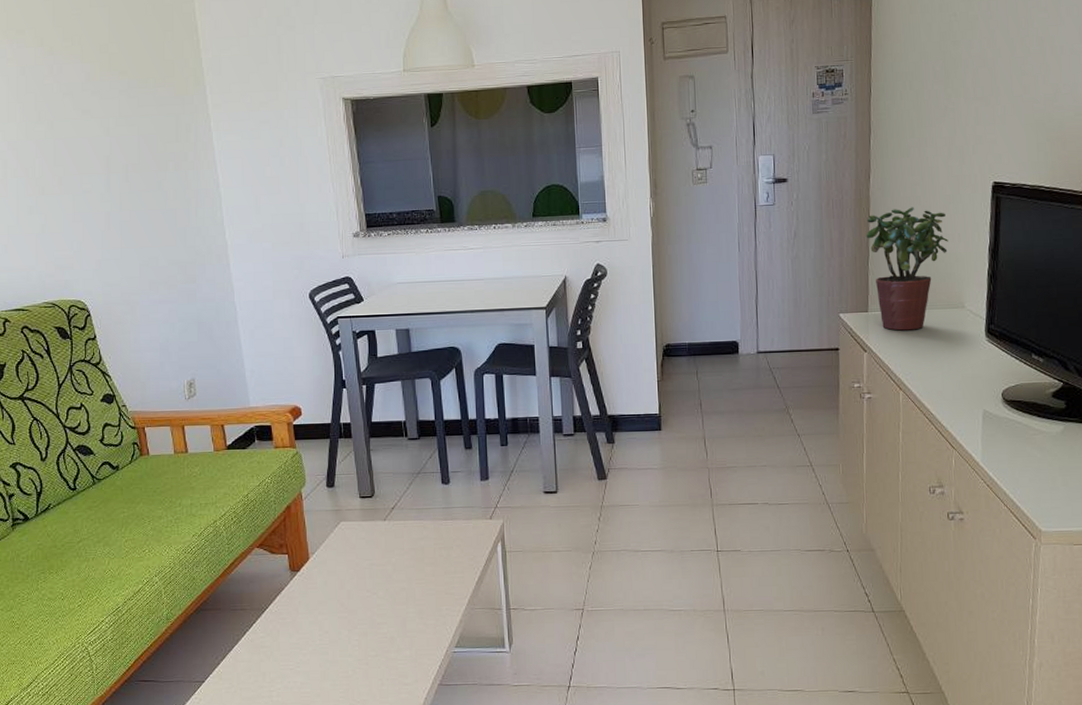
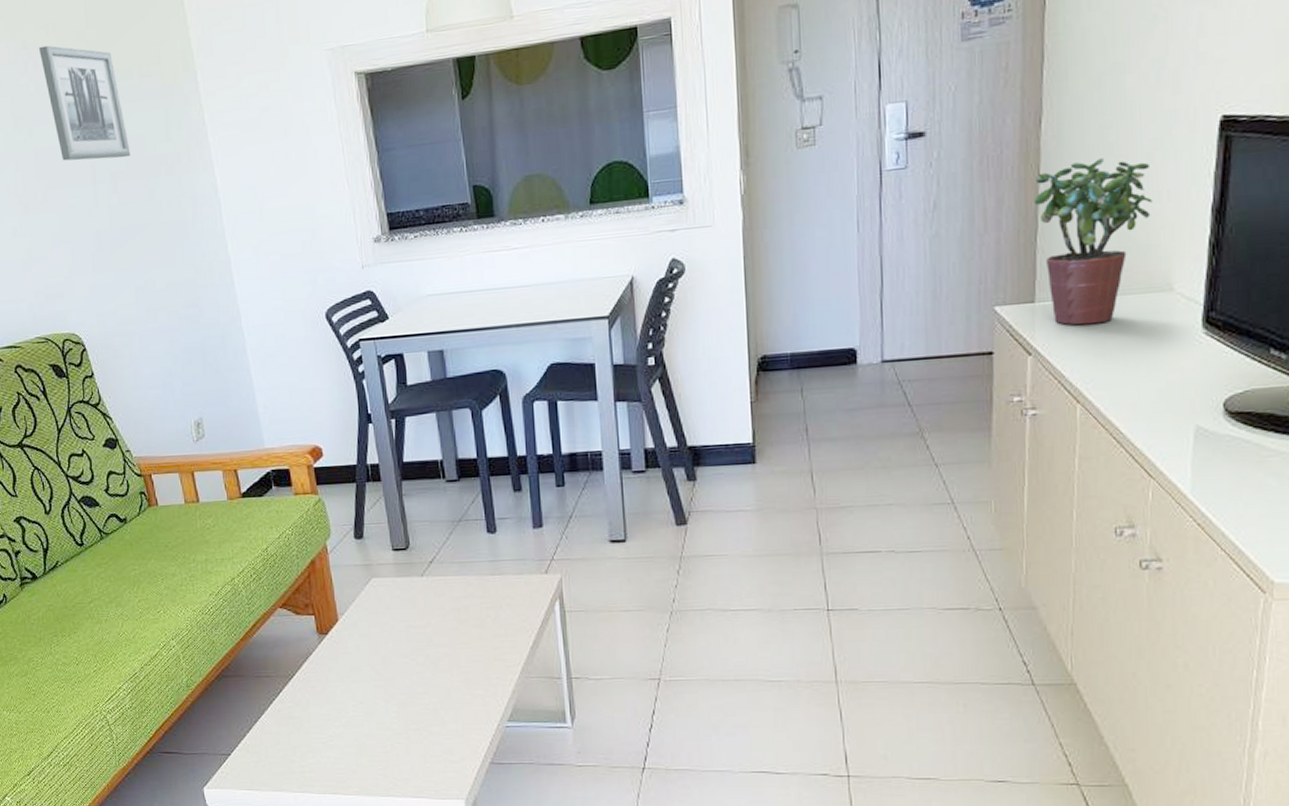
wall art: none [65,54,143,153] -> present [39,45,131,161]

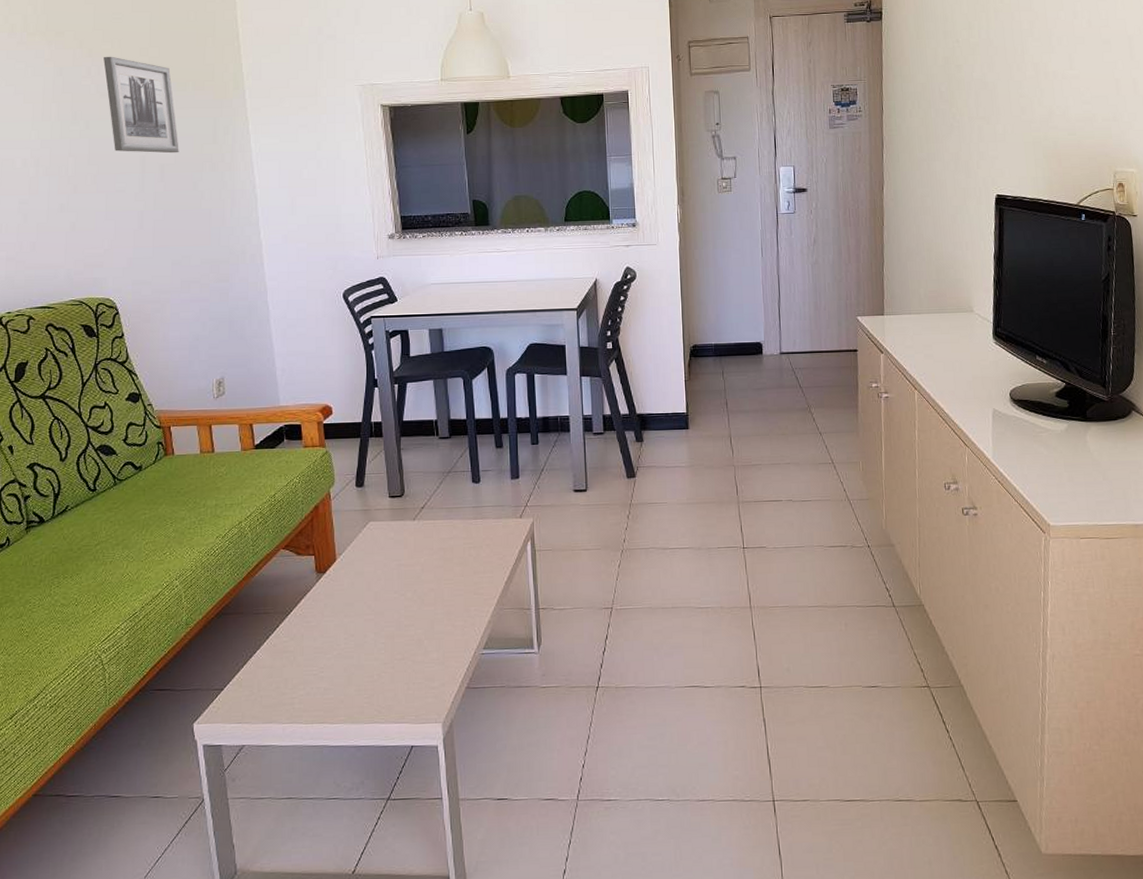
potted plant: present [1034,158,1152,325] -> none [881,217,957,333]

